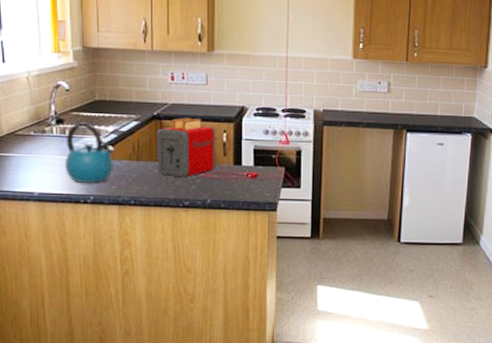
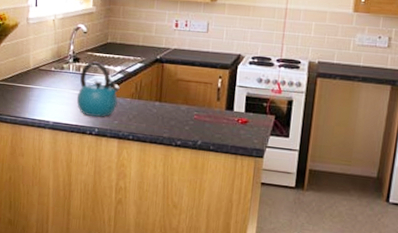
toaster: present [156,117,216,178] -> none [155,62,212,119]

